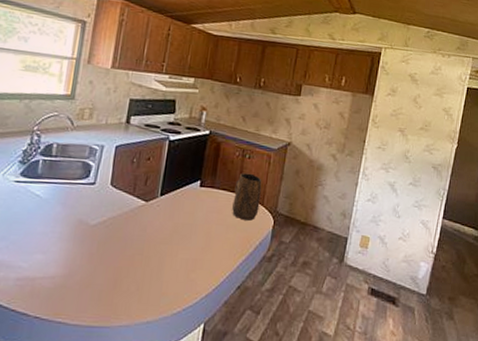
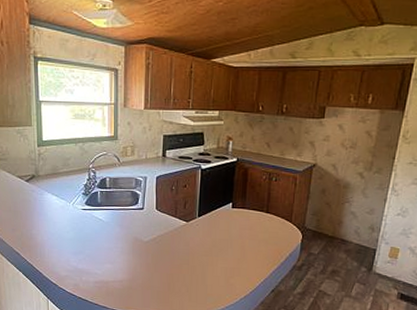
mug: present [232,172,262,221] -> none [263,194,289,236]

